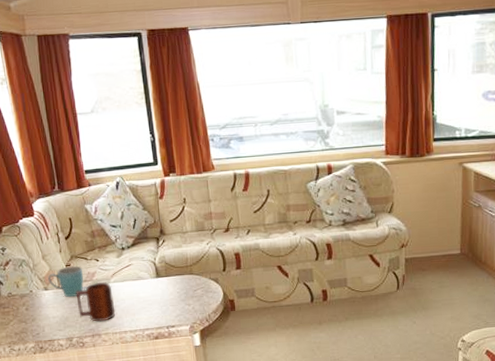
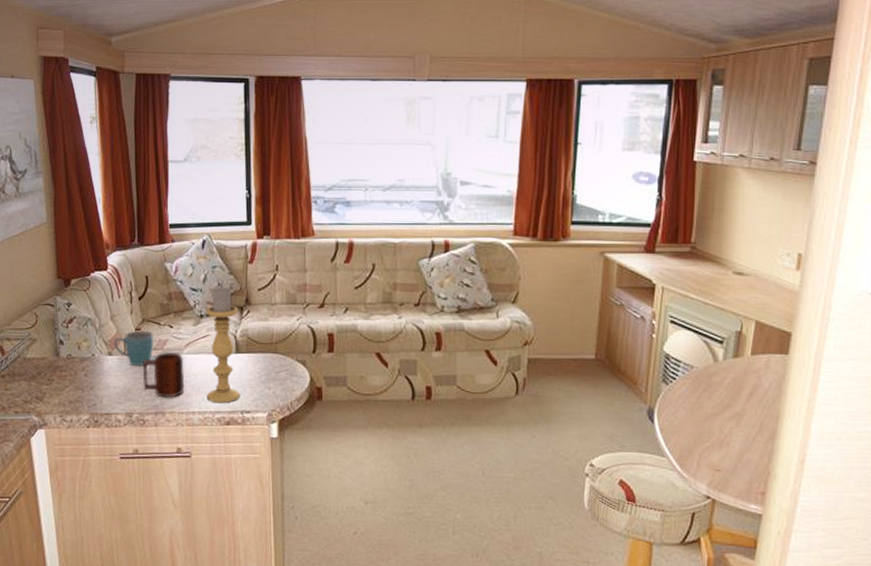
candle holder: none [127,219,165,322] -> present [206,283,240,404]

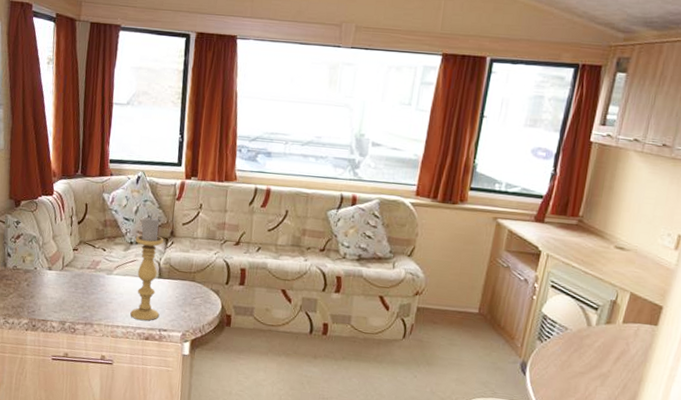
mug: present [114,330,153,366] -> none [54,250,88,282]
mug: present [142,351,185,398] -> none [76,271,114,312]

